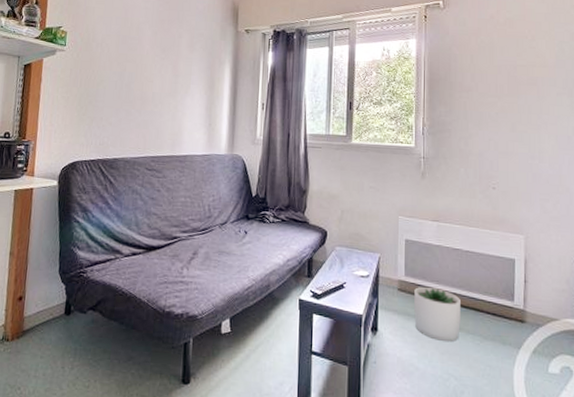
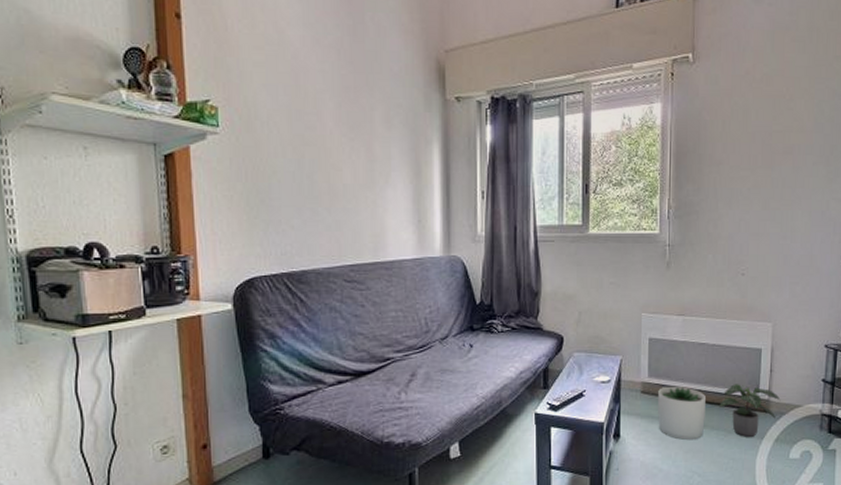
potted plant: none [473,291,537,346] -> present [718,384,781,437]

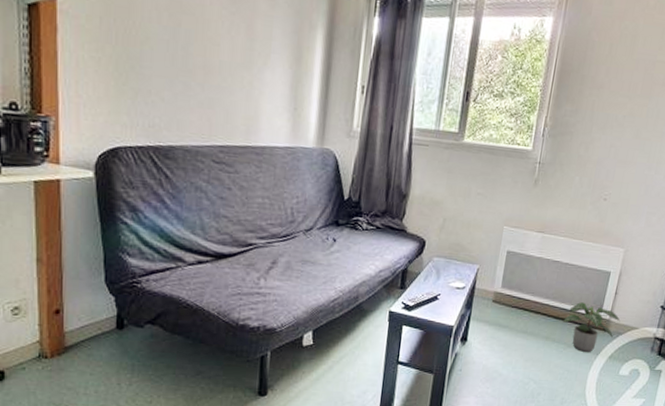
planter: present [658,386,705,441] -> none [504,298,552,350]

